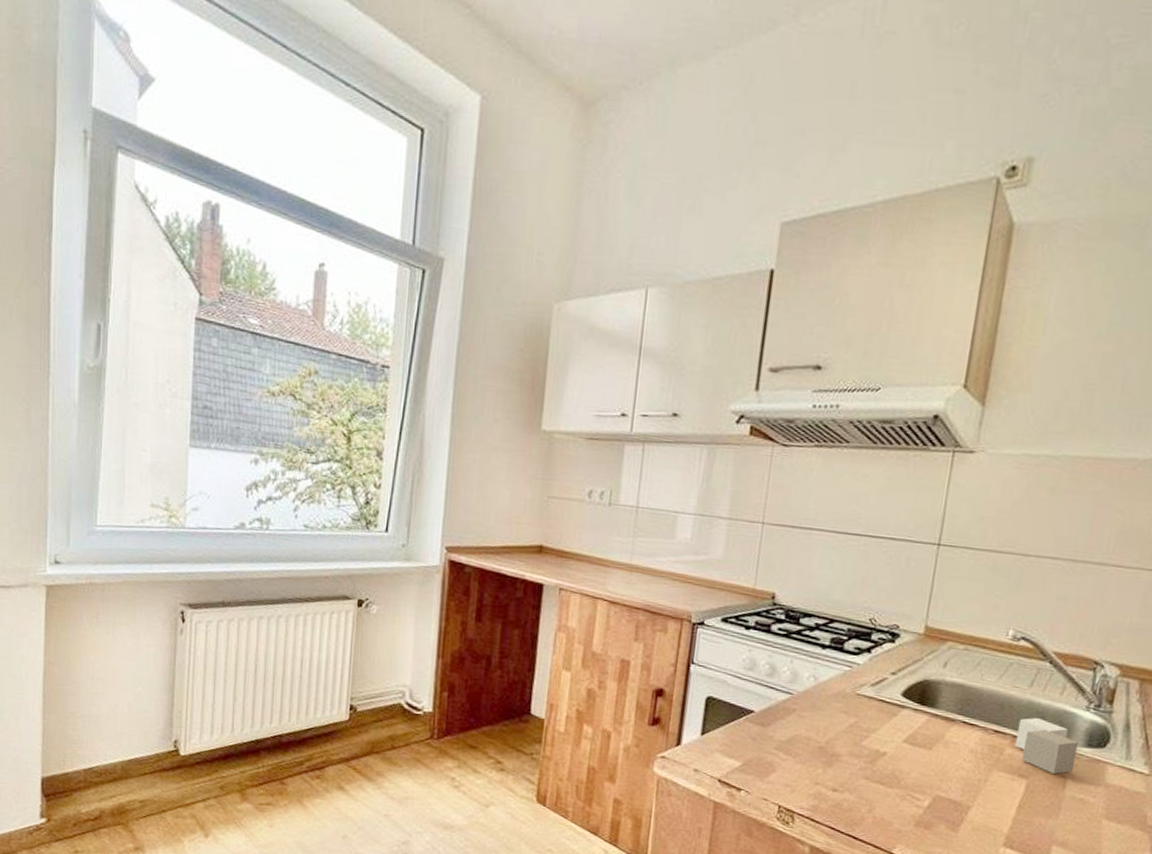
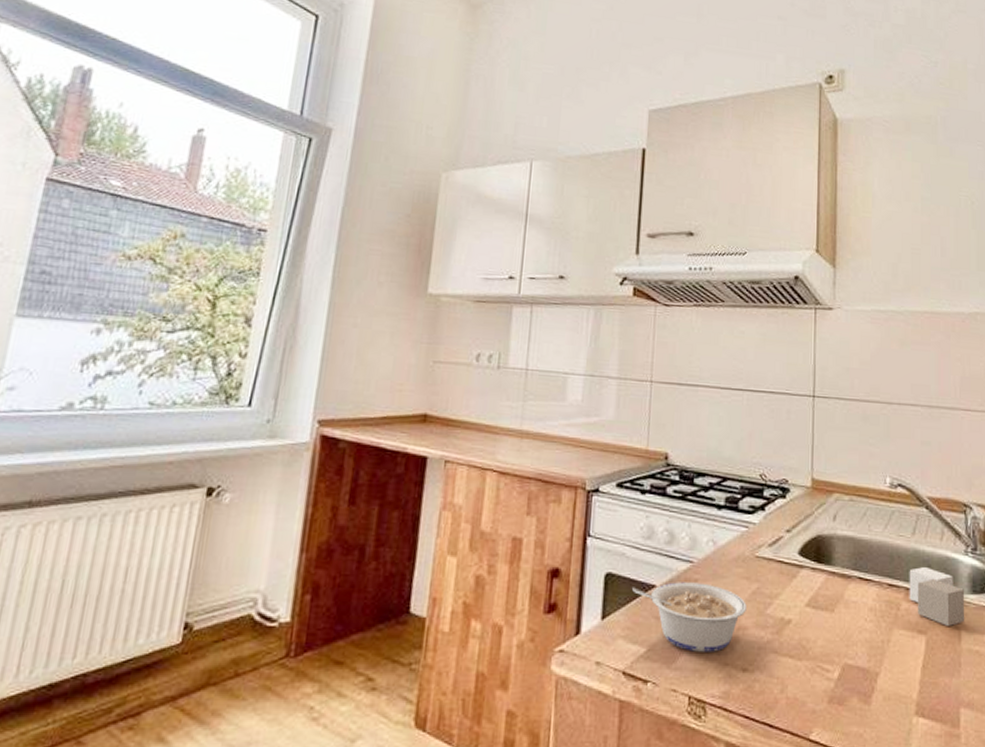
legume: none [730,709,843,773] -> present [631,582,747,652]

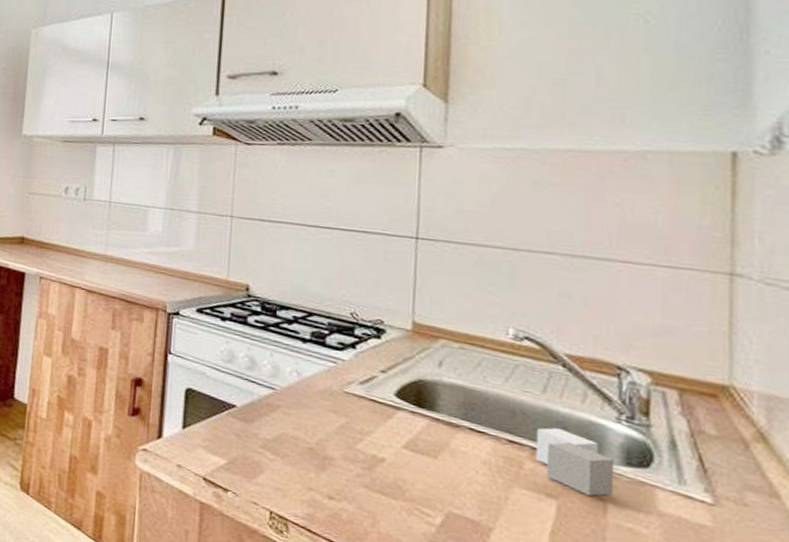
legume: present [631,582,747,652] -> none [211,404,334,476]

